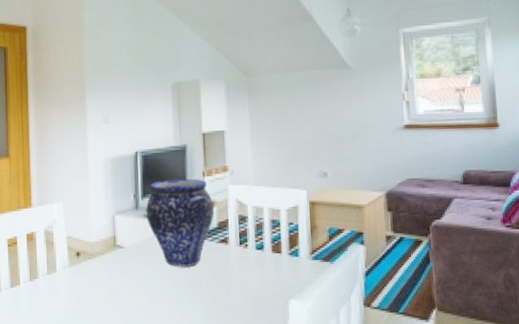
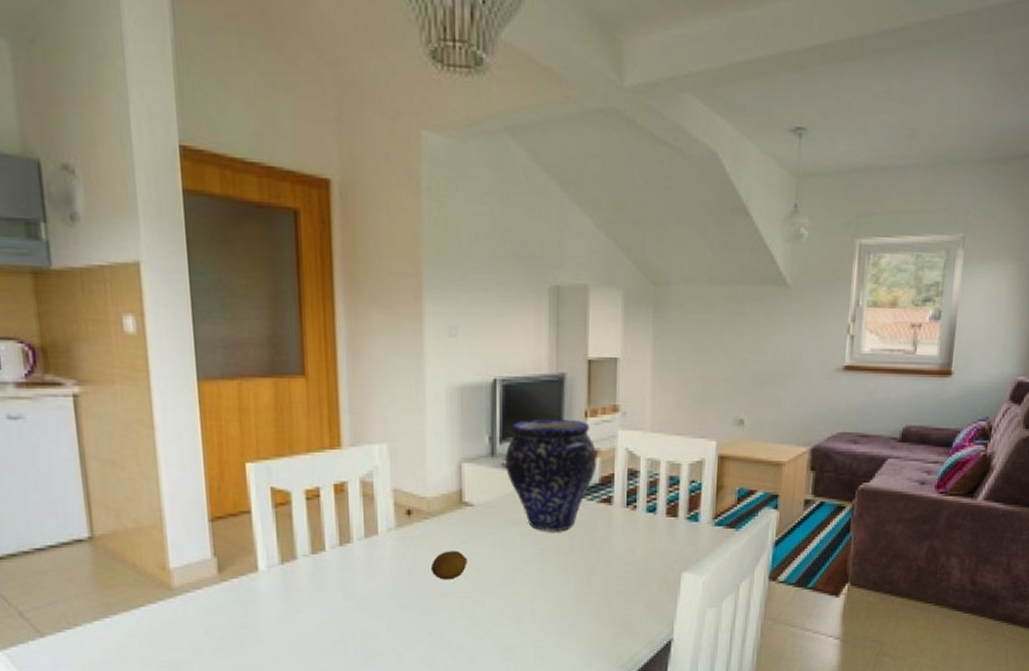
fruit: none [95,283,121,307] -> present [431,550,468,580]

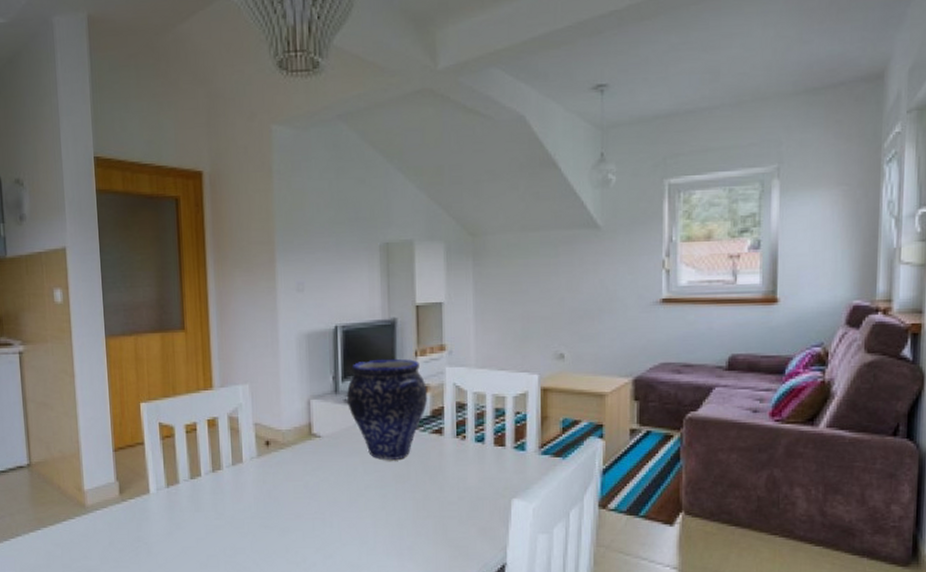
fruit: present [431,550,468,580] -> none [287,477,317,503]

